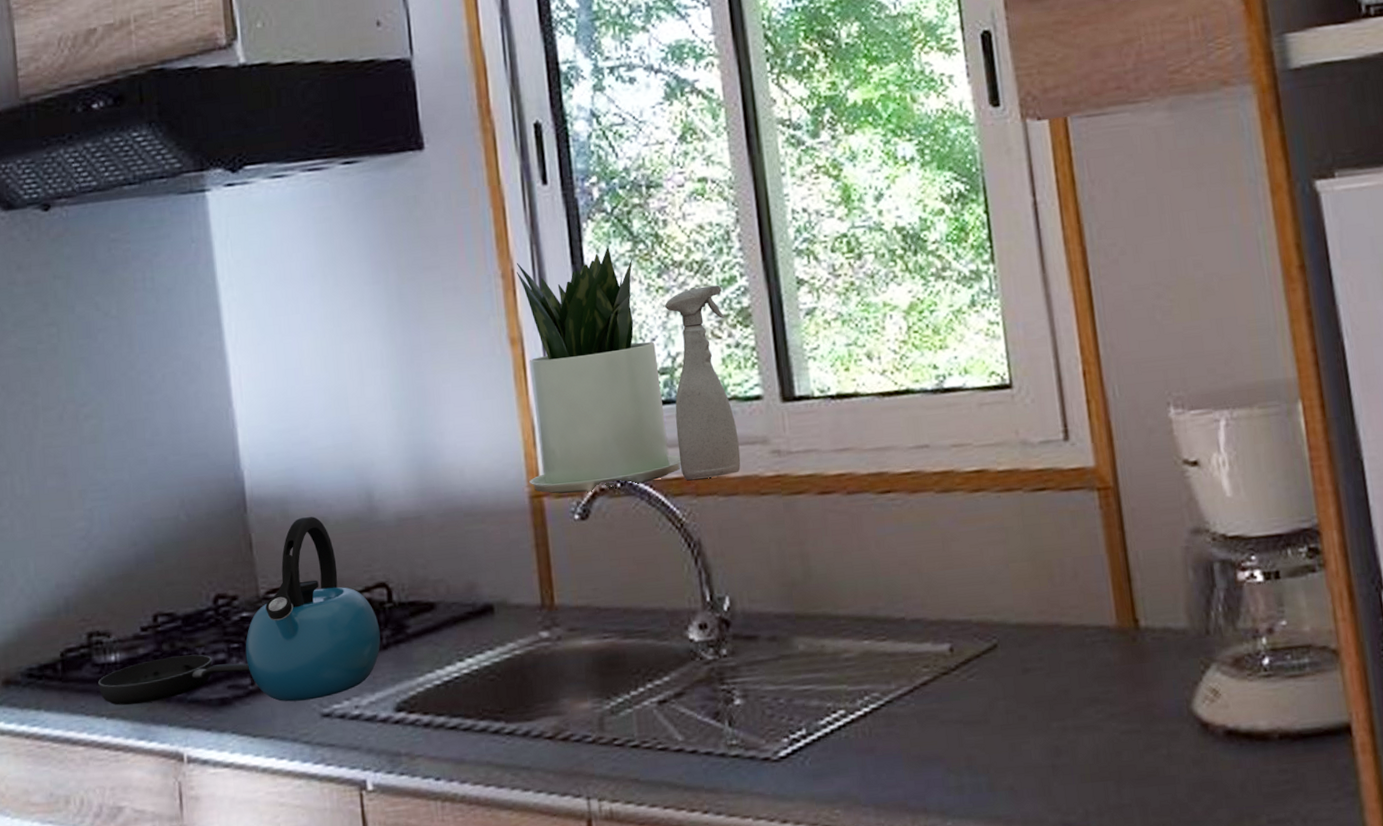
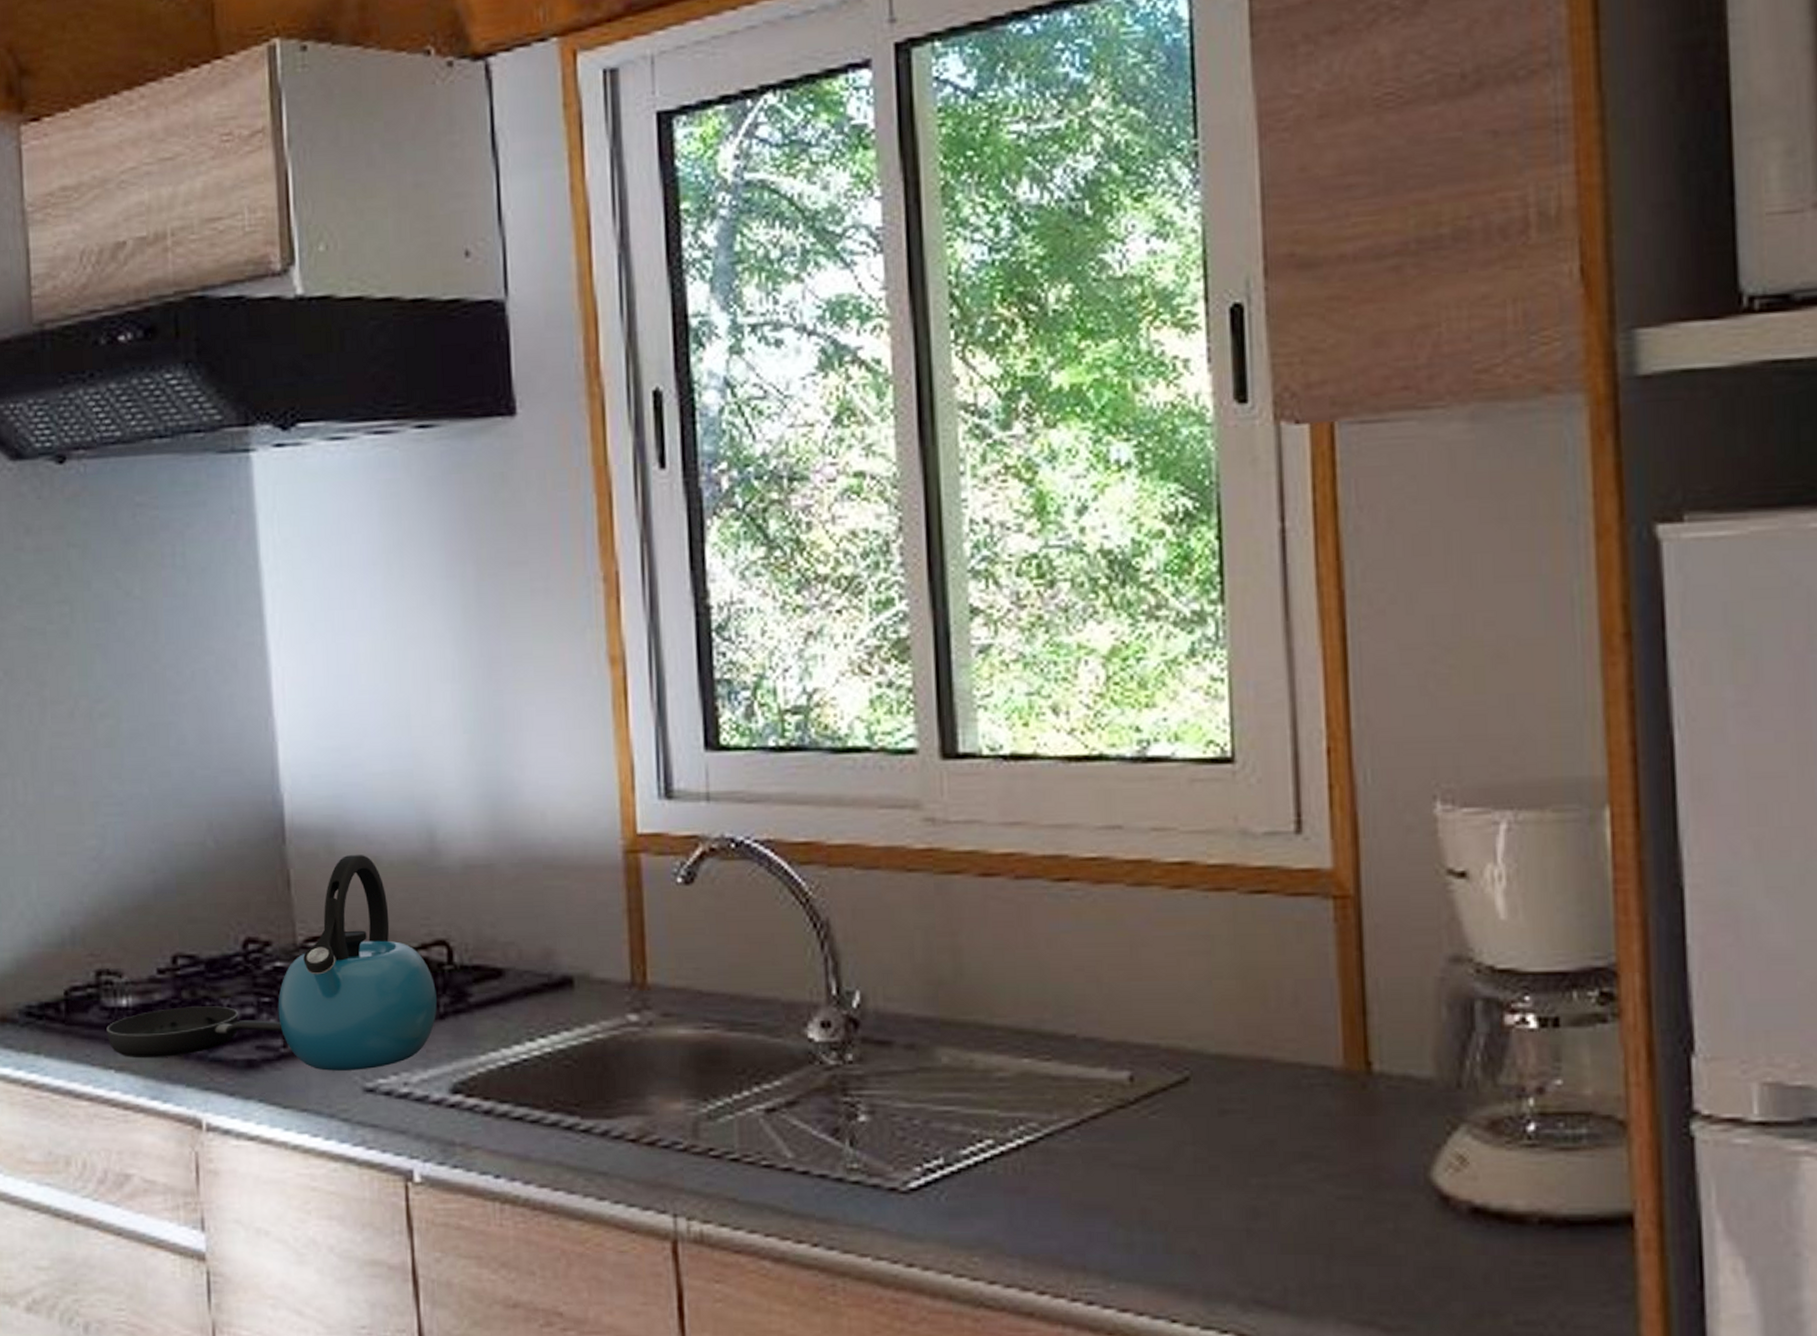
planter: present [517,247,682,494] -> none [622,552,812,851]
spray bottle: present [664,285,741,480] -> none [802,608,885,846]

